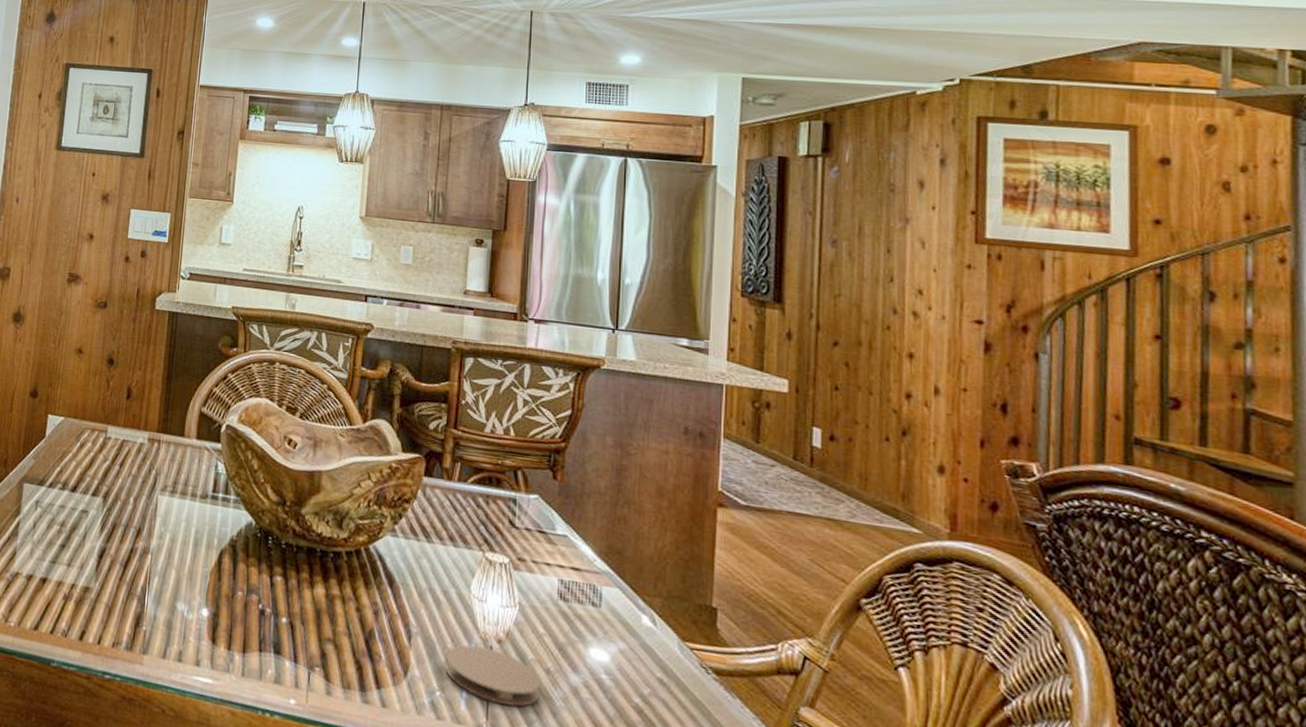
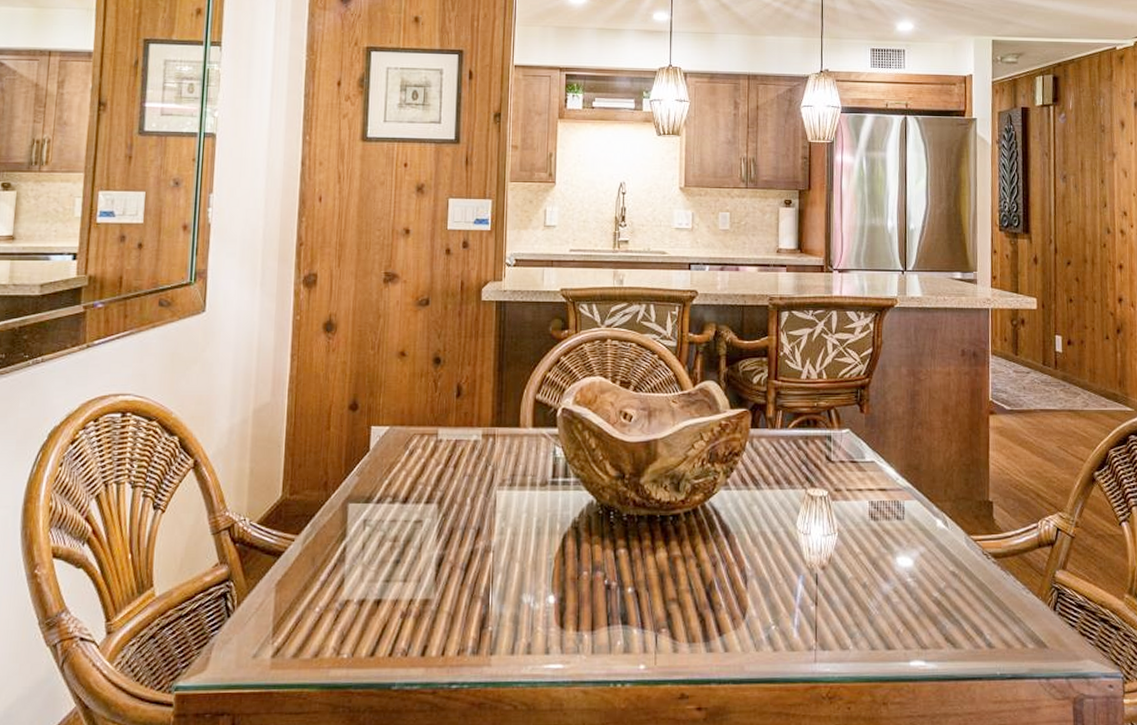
coaster: present [445,644,541,707] -> none [778,576,860,624]

